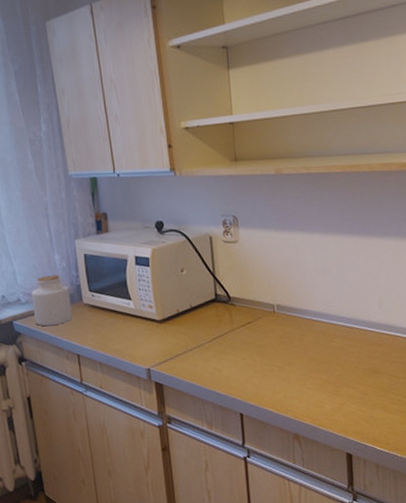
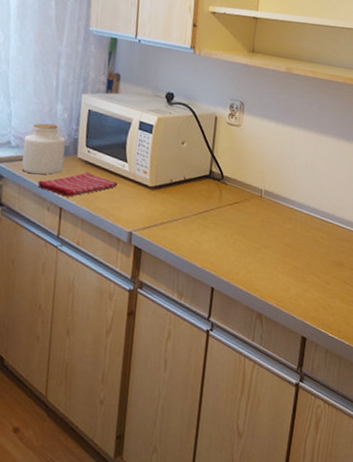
dish towel: none [52,316,126,344] -> present [37,172,118,197]

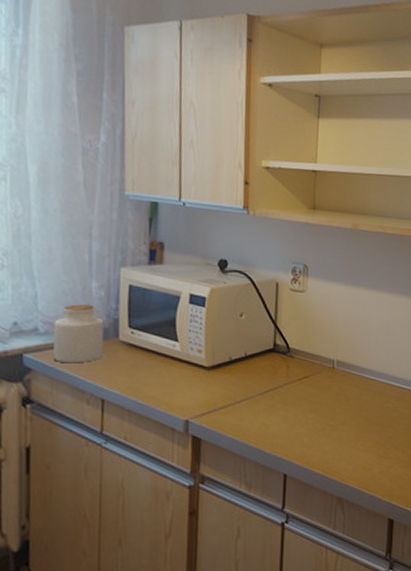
dish towel: present [37,172,118,197] -> none [73,356,168,387]

